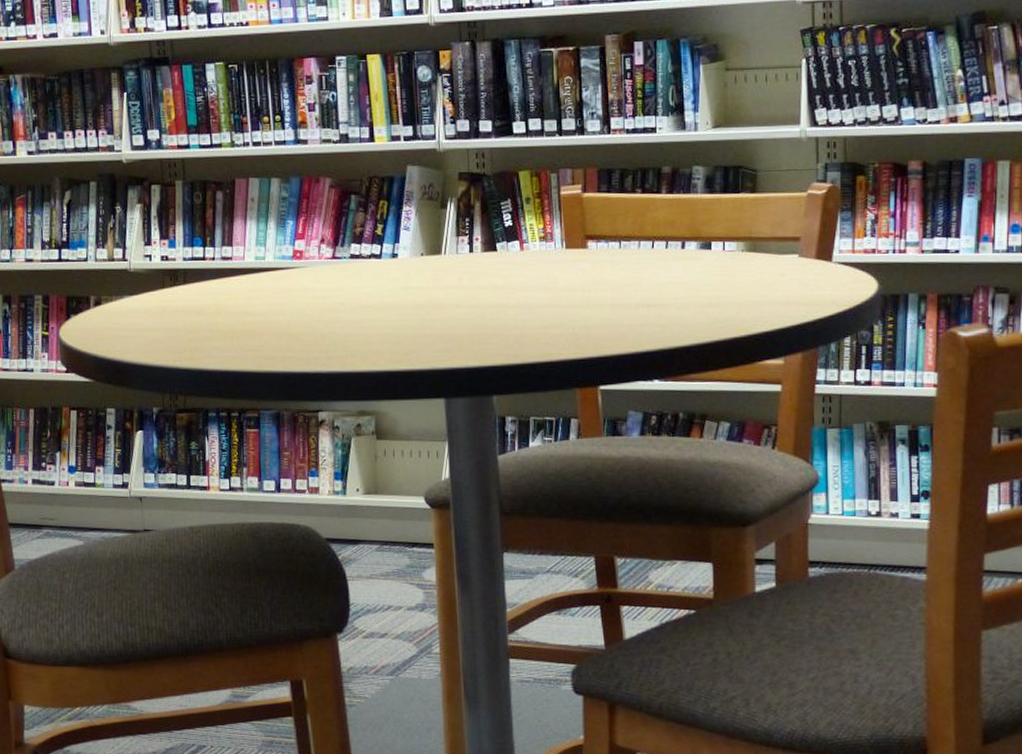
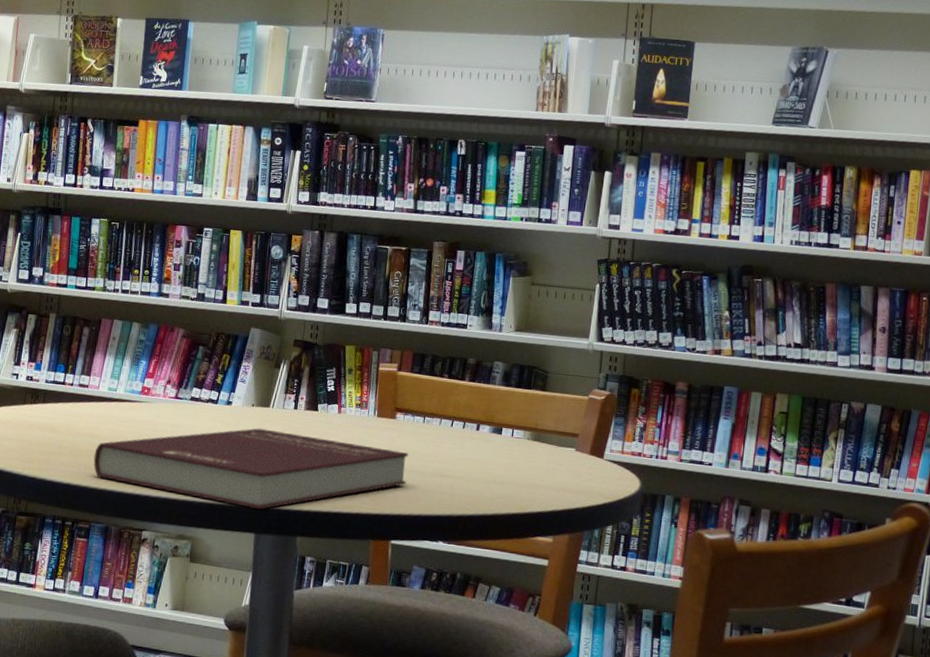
book: none [251,279,608,372] -> present [93,428,409,510]

